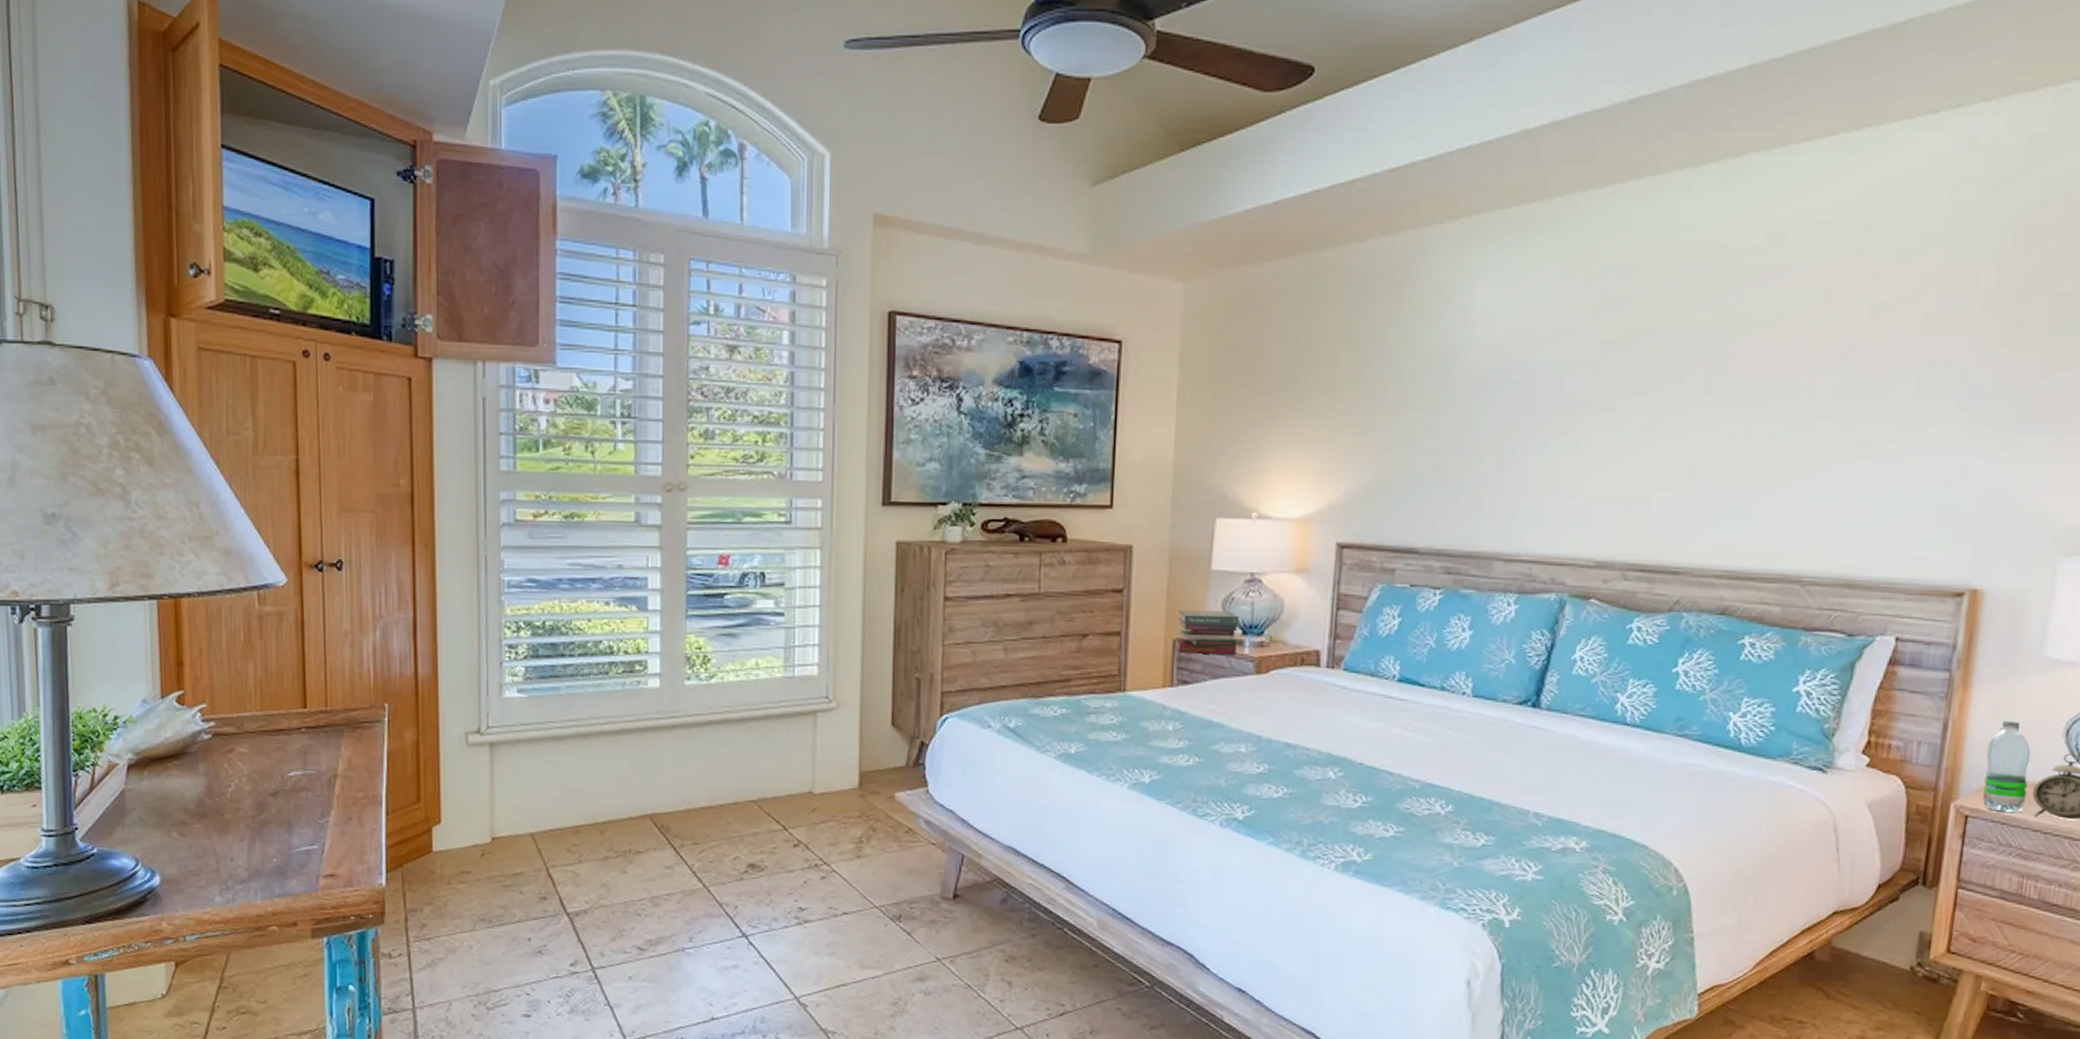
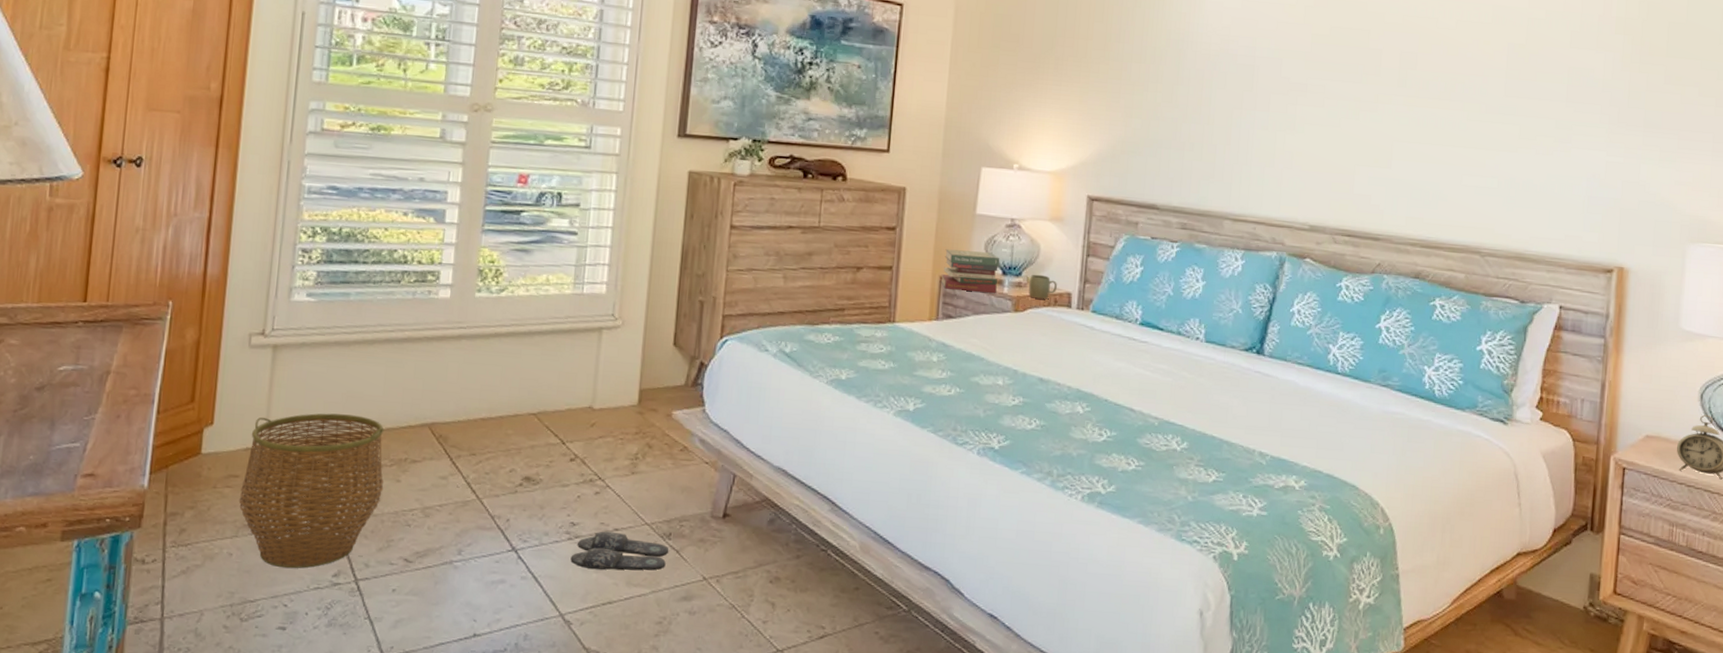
basket: none [473,808,611,959] -> present [238,413,384,568]
slippers: none [801,915,899,953] -> present [570,531,668,570]
mug: none [1272,632,1304,659] -> present [1028,274,1057,299]
bottle: present [1983,721,2031,813] -> none [1636,384,1673,467]

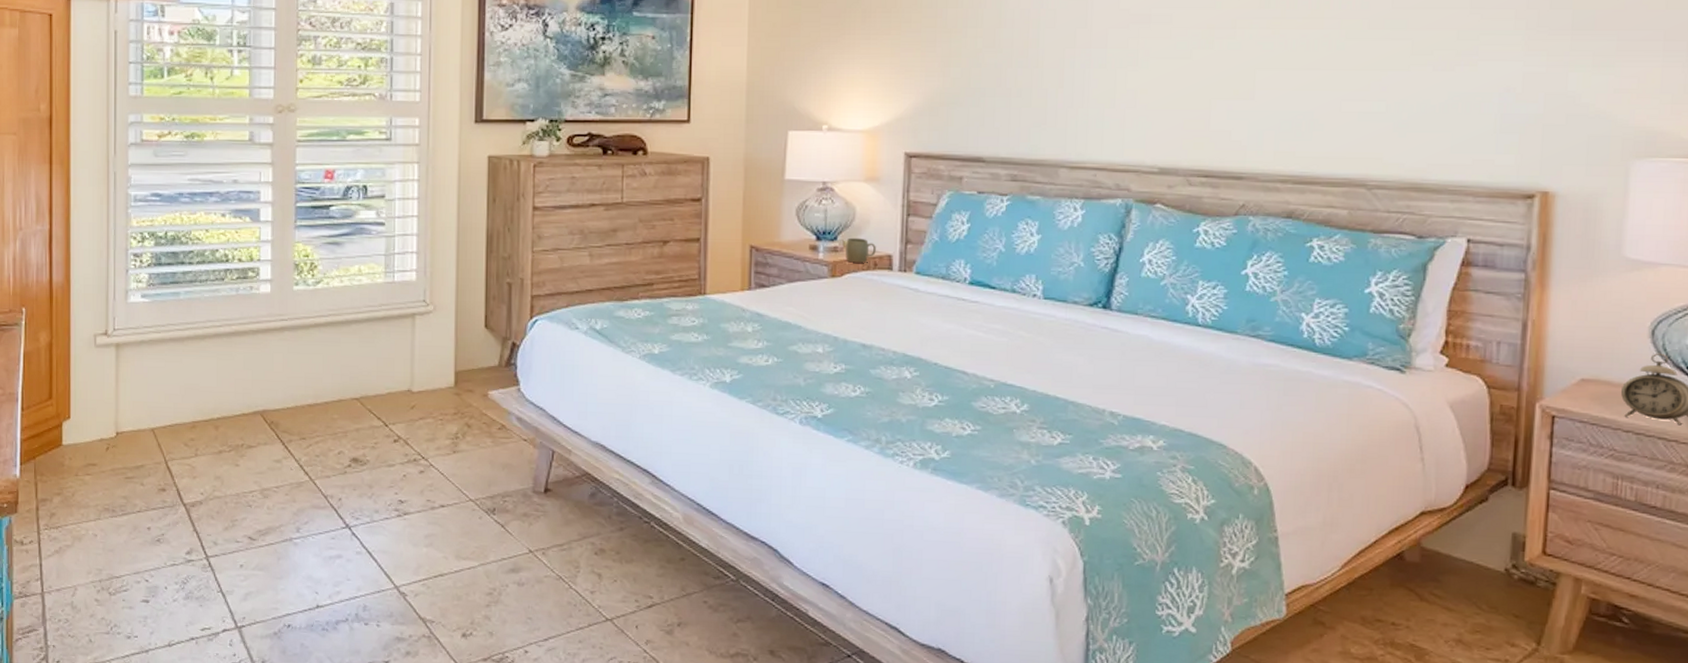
basket: present [238,413,384,568] -> none [98,404,225,547]
slippers: present [570,531,668,570] -> none [401,508,493,544]
books: present [940,249,1000,294] -> none [751,217,813,260]

